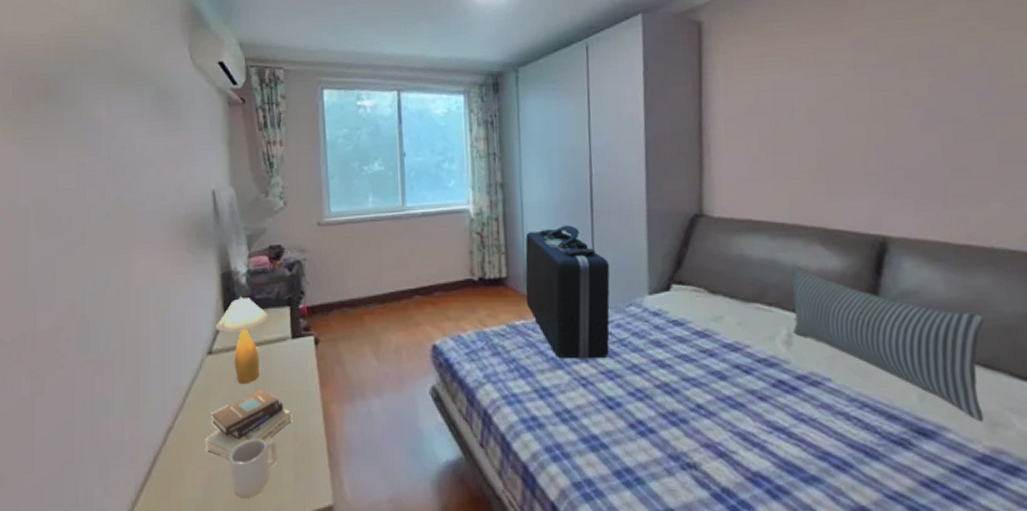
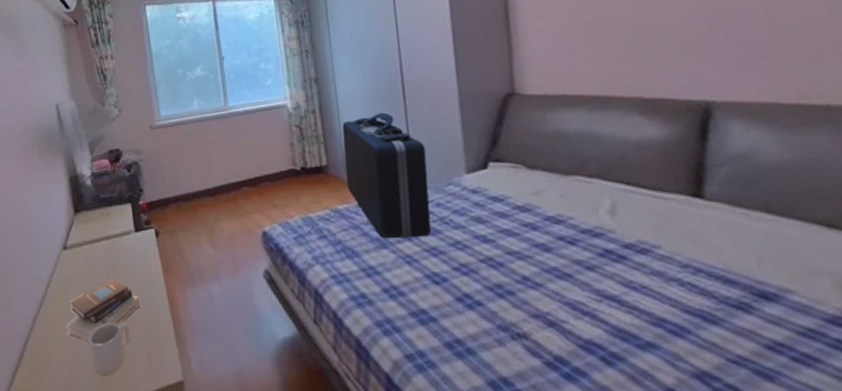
table lamp: present [215,294,269,385] -> none [68,194,114,275]
pillow: present [792,264,984,421] -> none [610,135,832,282]

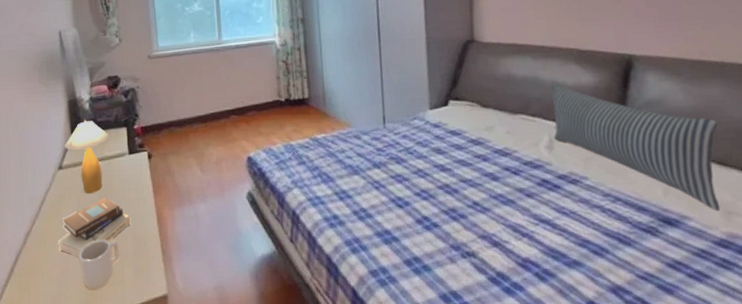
table lamp: none [68,194,114,275] -> present [64,118,109,194]
suitcase: present [342,112,432,239] -> none [324,52,398,166]
pillow: none [610,135,832,282] -> present [551,81,721,211]

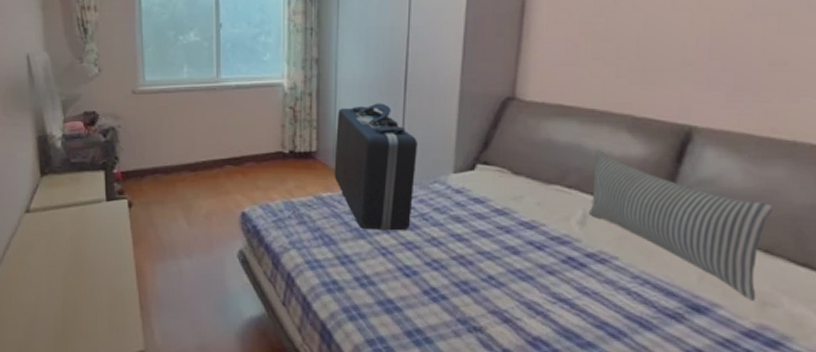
books: present [58,197,131,257] -> none [24,246,107,307]
table lamp: present [64,118,109,194] -> none [32,157,84,242]
mug: present [78,240,119,289] -> none [47,290,92,341]
suitcase: none [324,52,398,166] -> present [334,103,419,231]

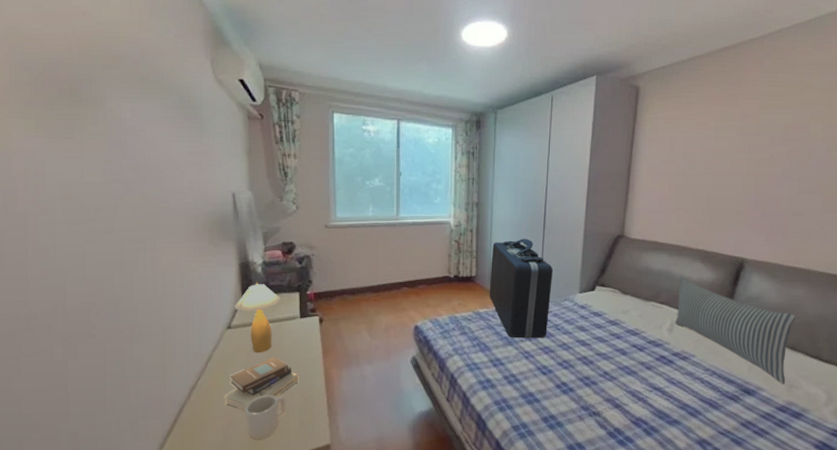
books: none [24,246,107,307] -> present [224,357,299,411]
table lamp: none [32,157,84,242] -> present [234,280,281,353]
mug: none [47,290,92,341] -> present [244,395,285,439]

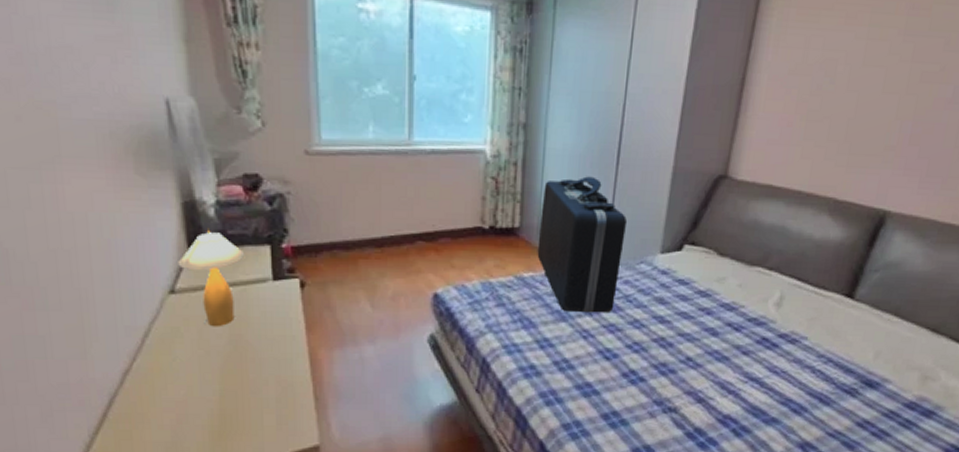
books: present [224,357,299,411] -> none [170,332,274,402]
mug: present [244,395,285,439] -> none [200,383,257,439]
pillow: present [675,275,796,384] -> none [786,232,945,375]

